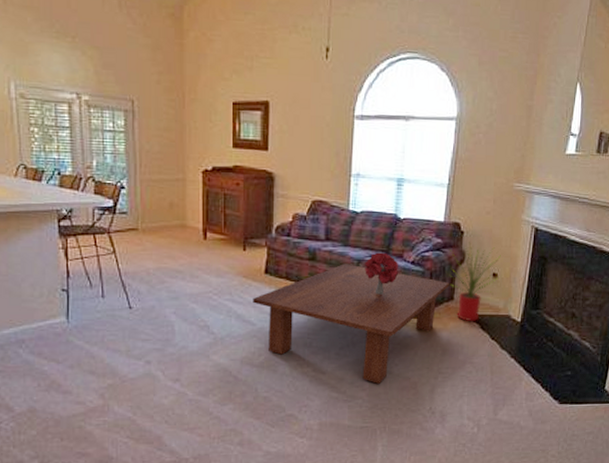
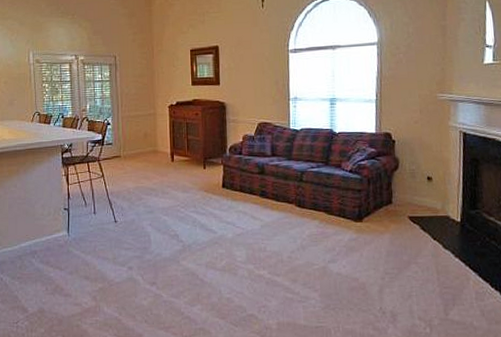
coffee table: present [252,263,450,384] -> none [213,175,387,285]
bouquet: present [365,252,399,295] -> none [307,163,339,202]
house plant: present [446,242,501,321] -> none [382,149,435,223]

